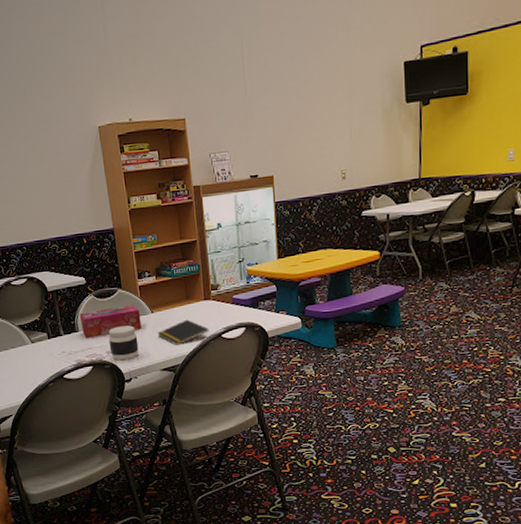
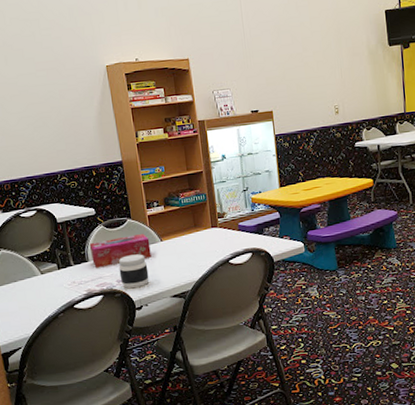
notepad: present [157,319,209,345] -> none [166,246,217,272]

